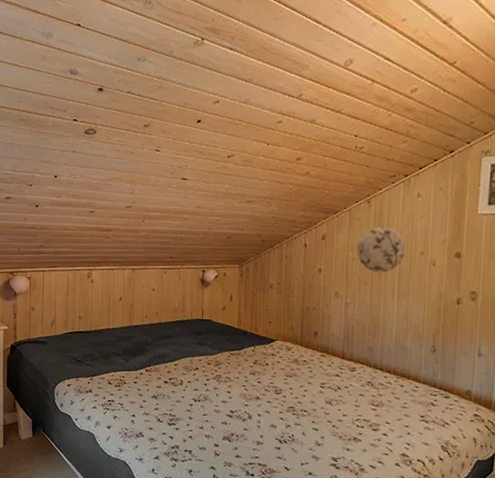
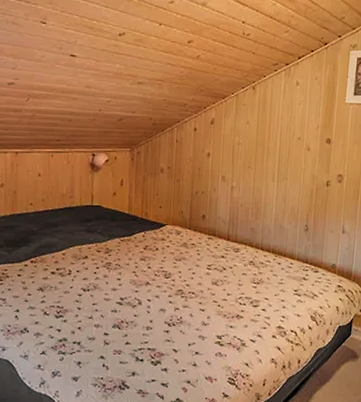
decorative plate: present [356,226,405,273] -> none [242,112,285,158]

